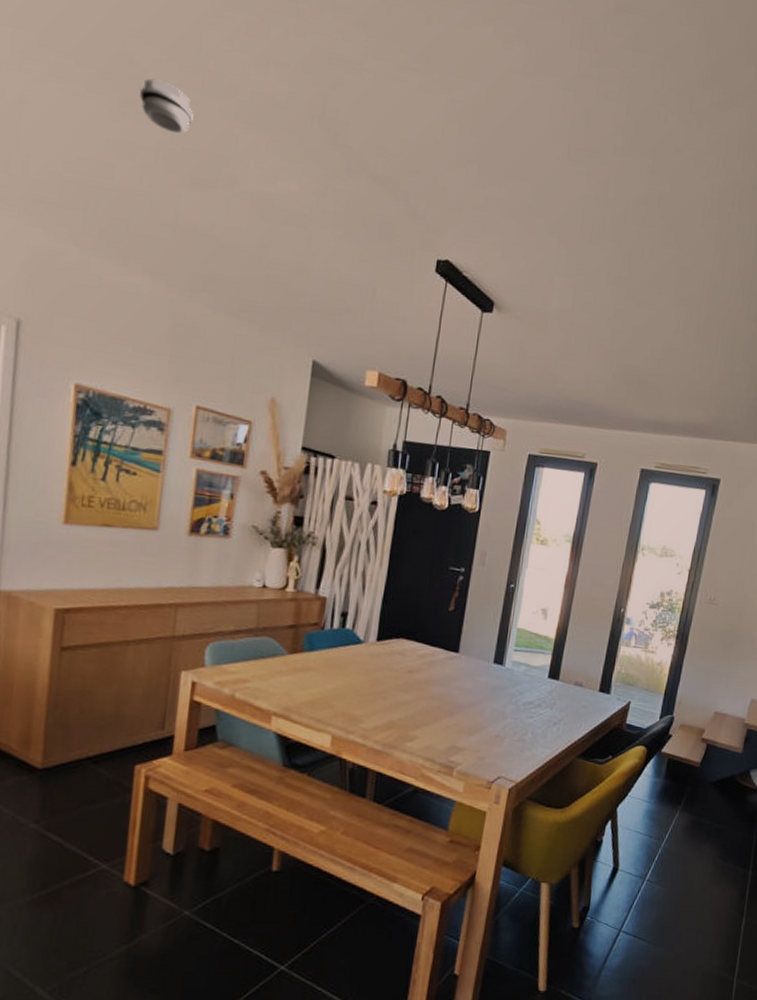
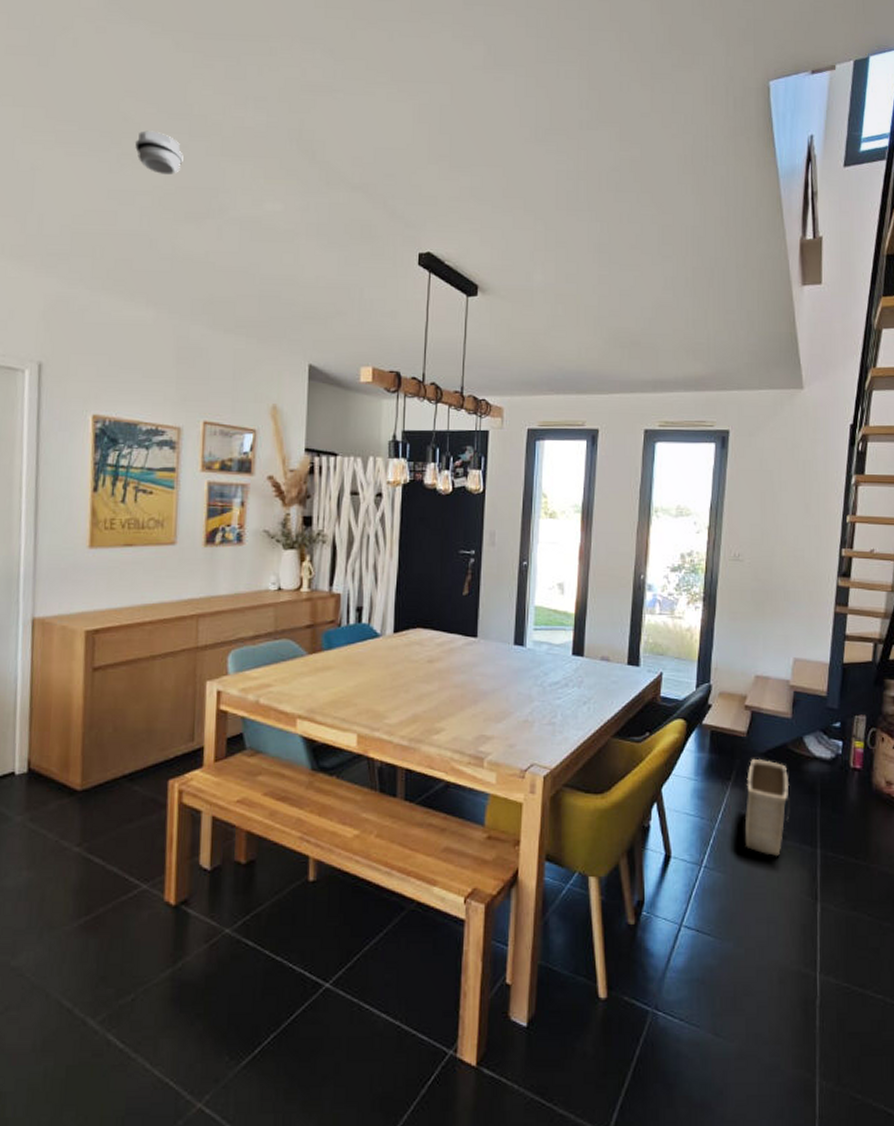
basket: none [687,786,733,875] -> present [741,758,790,856]

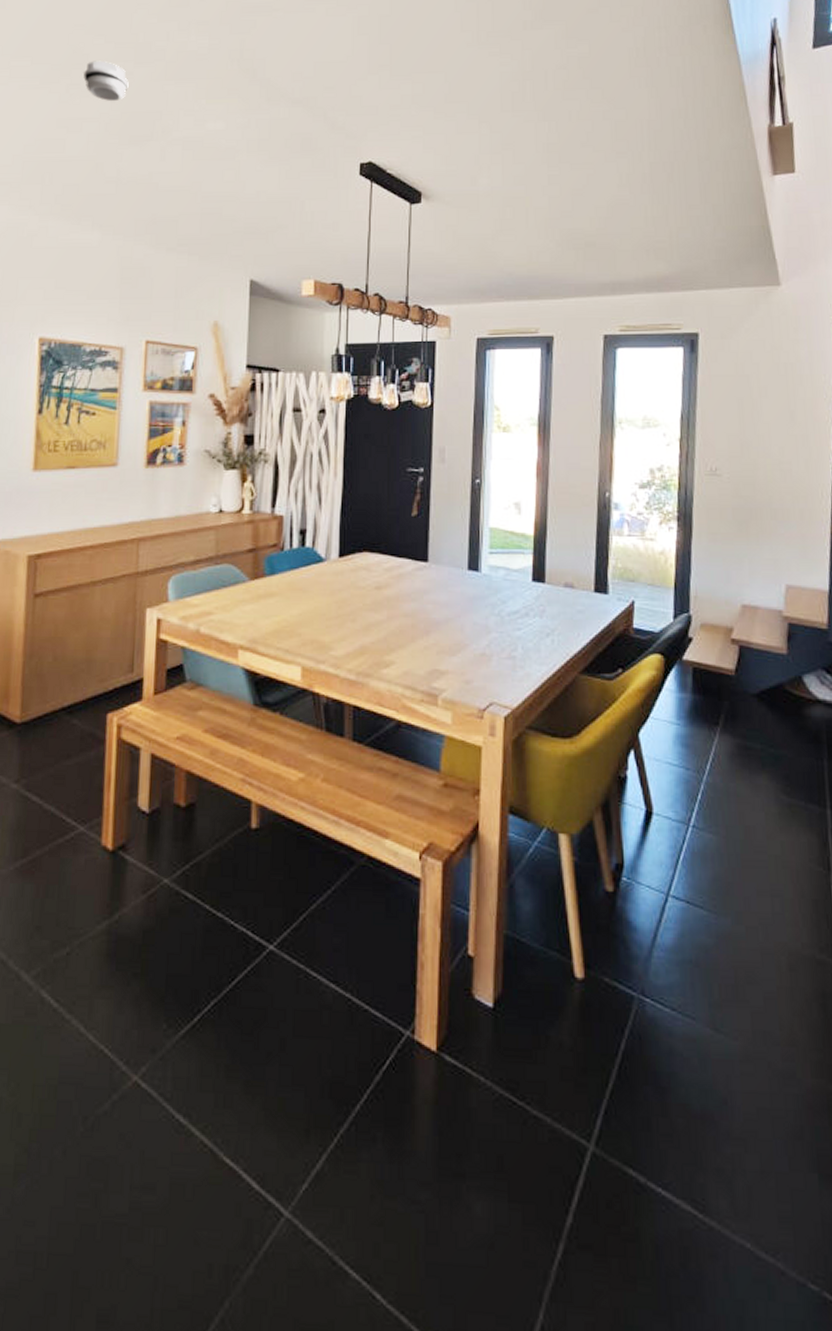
basket: present [741,758,790,856] -> none [732,700,792,816]

